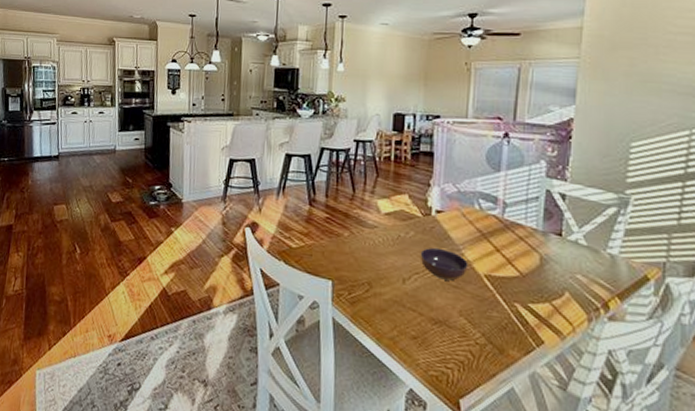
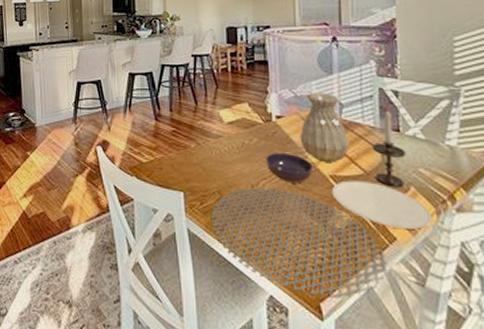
place mat: none [357,280,531,396] -> present [210,187,387,298]
vase: none [458,189,510,262] -> present [299,93,351,162]
plate: none [484,281,584,335] -> present [331,180,433,230]
candlestick: none [531,206,565,293] -> present [372,103,406,188]

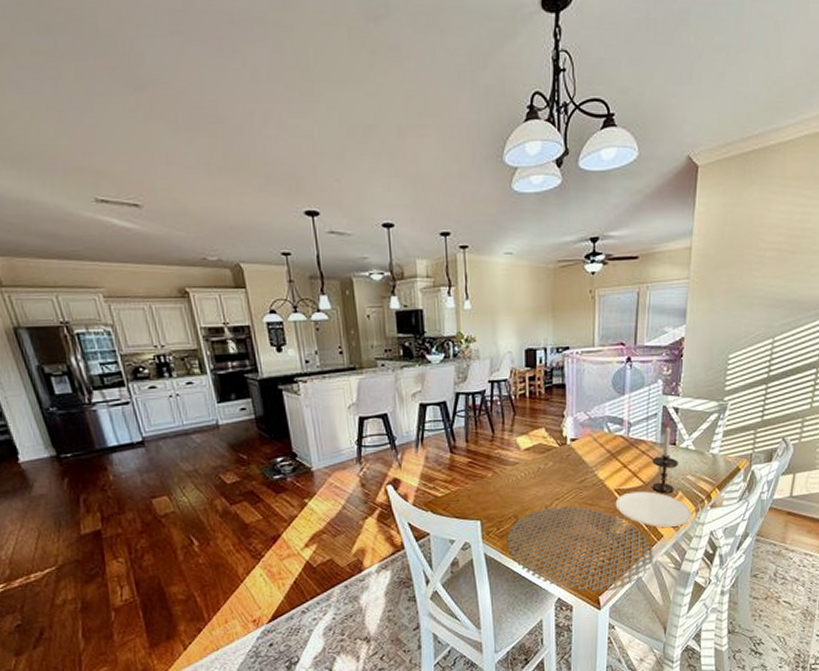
bowl: present [265,152,313,184] -> none [559,473,601,501]
vase: present [299,93,351,162] -> none [591,414,634,478]

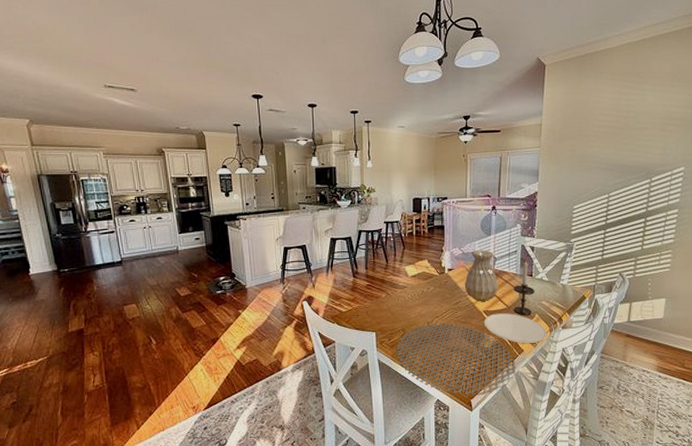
vase: none [591,414,634,478] -> present [464,250,499,301]

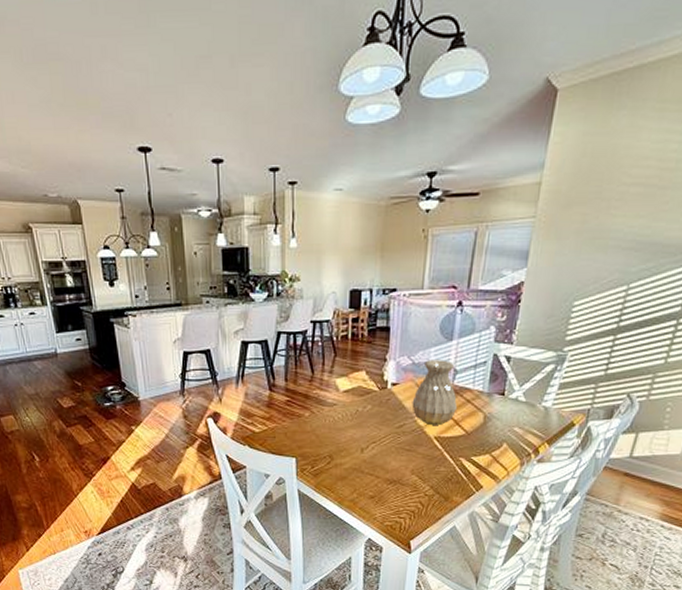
place mat: present [396,323,515,395] -> none [320,450,471,536]
plate: present [484,313,547,344] -> none [434,440,517,480]
candlestick: present [514,256,535,316] -> none [475,369,506,445]

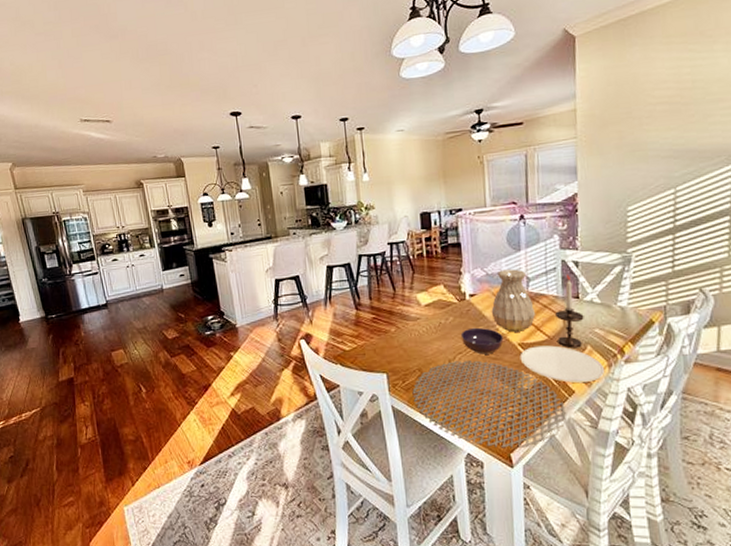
place mat: none [320,450,471,536] -> present [412,360,566,448]
bowl: none [377,417,421,445] -> present [460,327,504,355]
plate: none [434,440,517,480] -> present [520,345,606,384]
candlestick: none [475,369,506,445] -> present [555,274,584,348]

